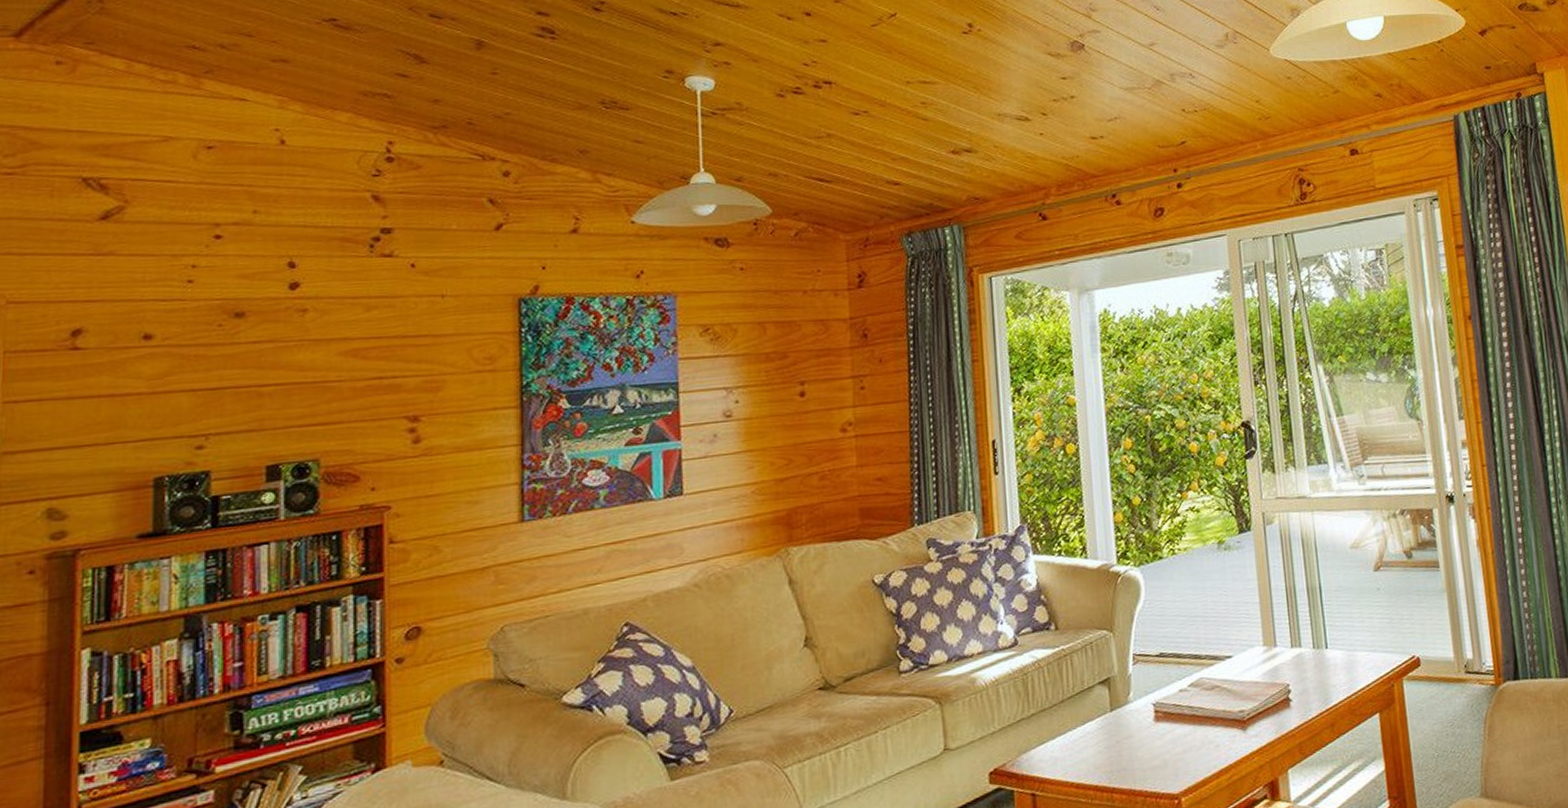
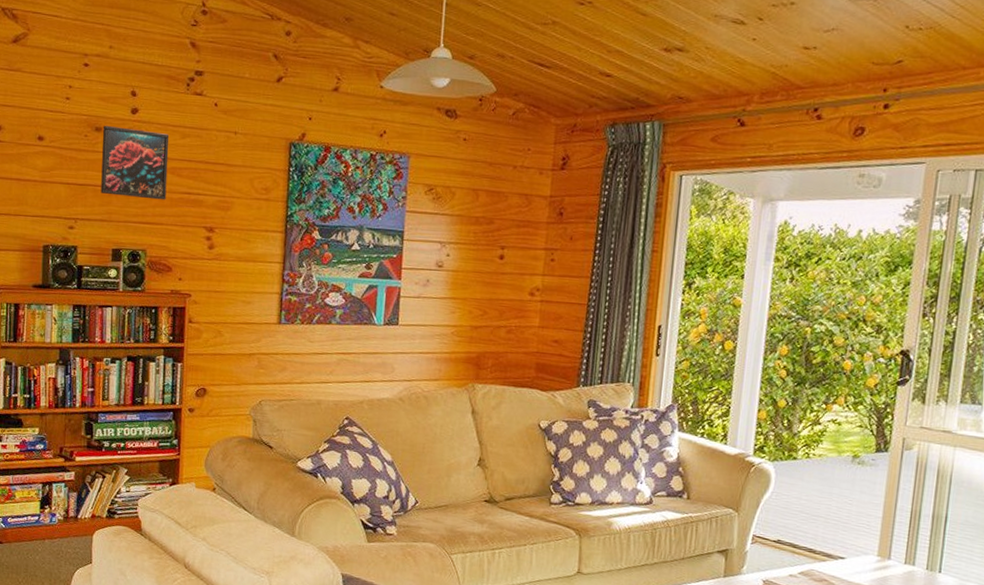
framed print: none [245,308,348,396] -> present [101,125,170,200]

